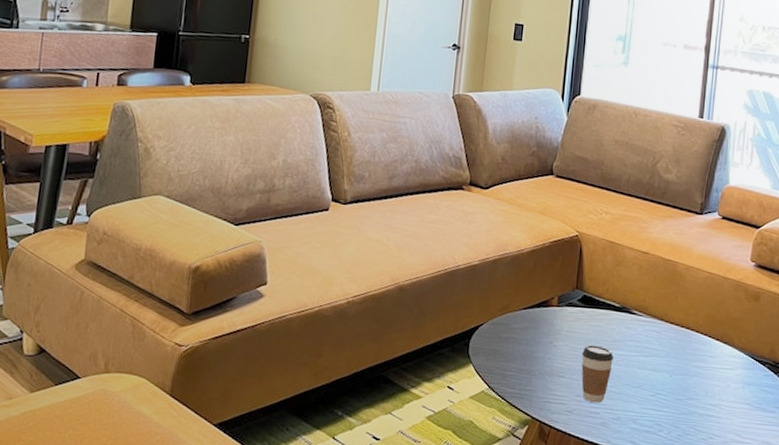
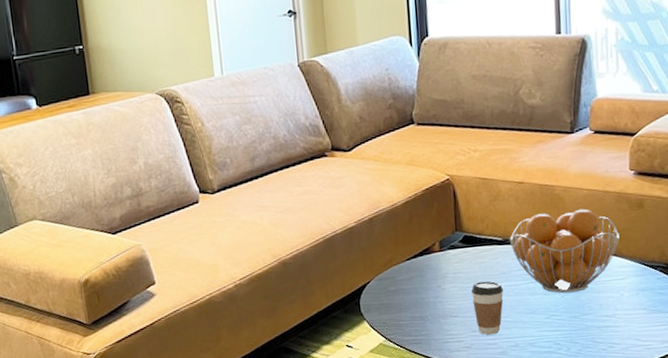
fruit basket: none [626,287,733,374] -> present [509,209,619,293]

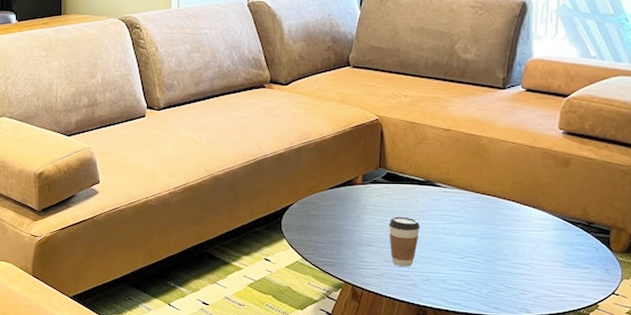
fruit basket: present [509,209,619,293] -> none [430,160,542,238]

